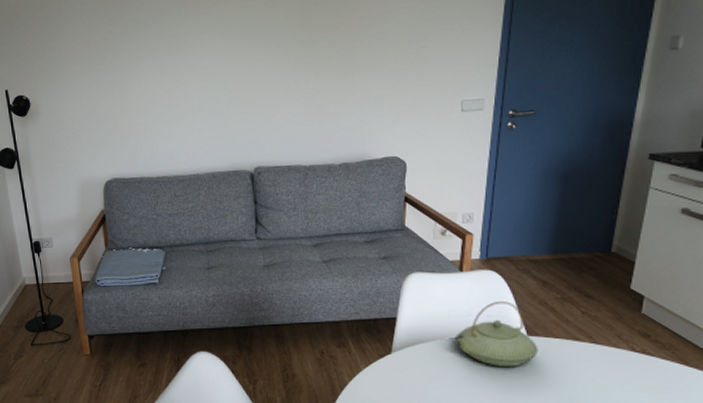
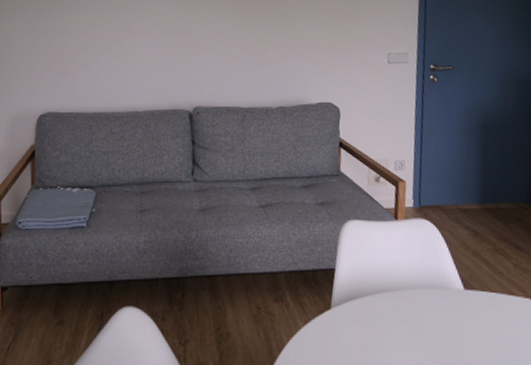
teapot: present [454,301,539,368] -> none [393,252,477,325]

